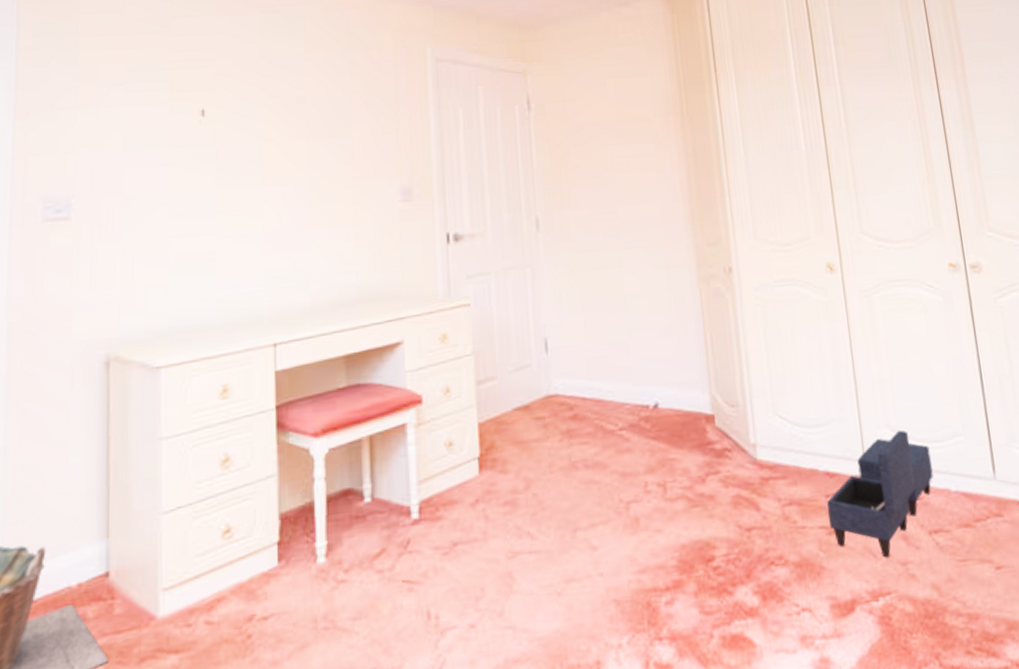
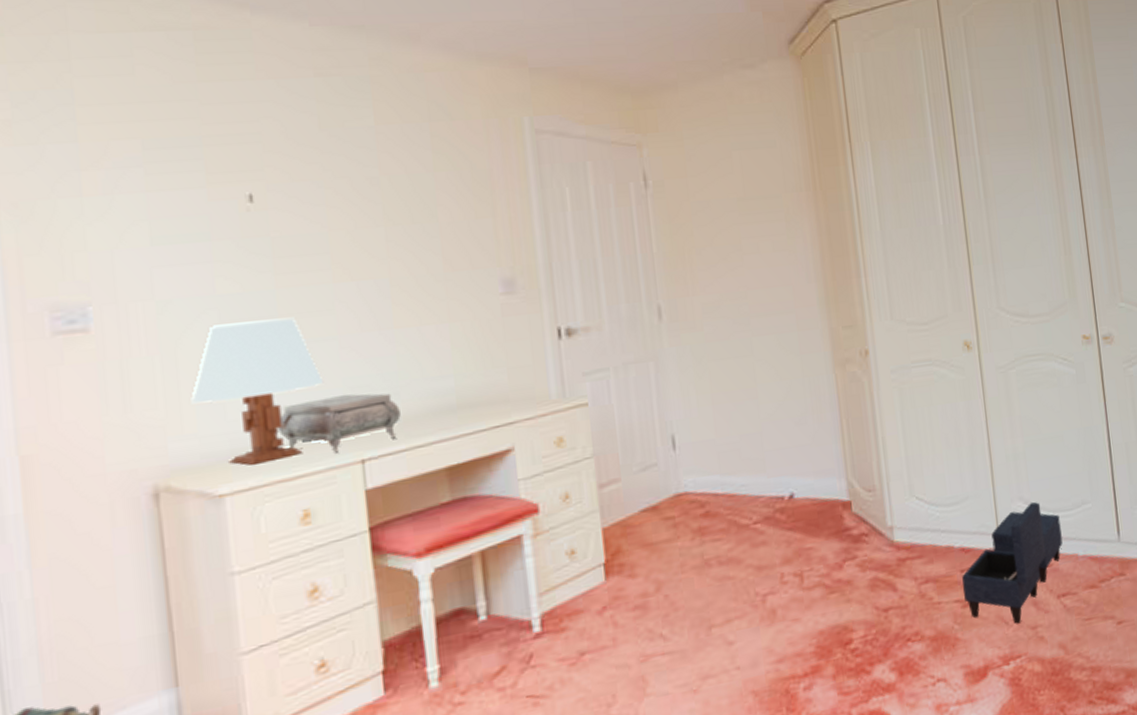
table lamp: none [143,216,248,342] -> present [193,319,324,465]
jewelry box: none [209,284,309,336] -> present [279,393,401,453]

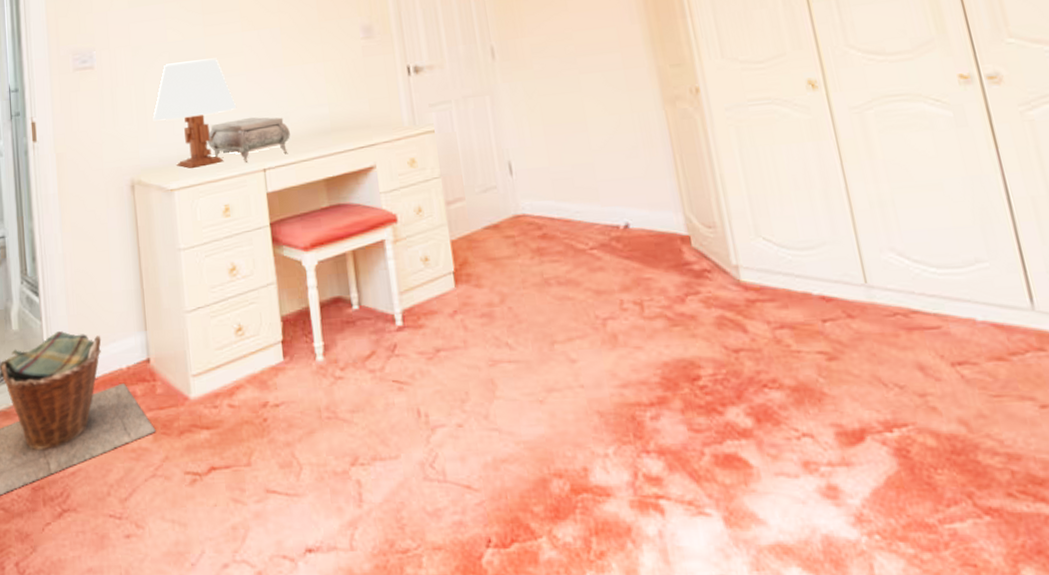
storage ottoman: present [962,501,1063,624] -> none [824,254,953,388]

